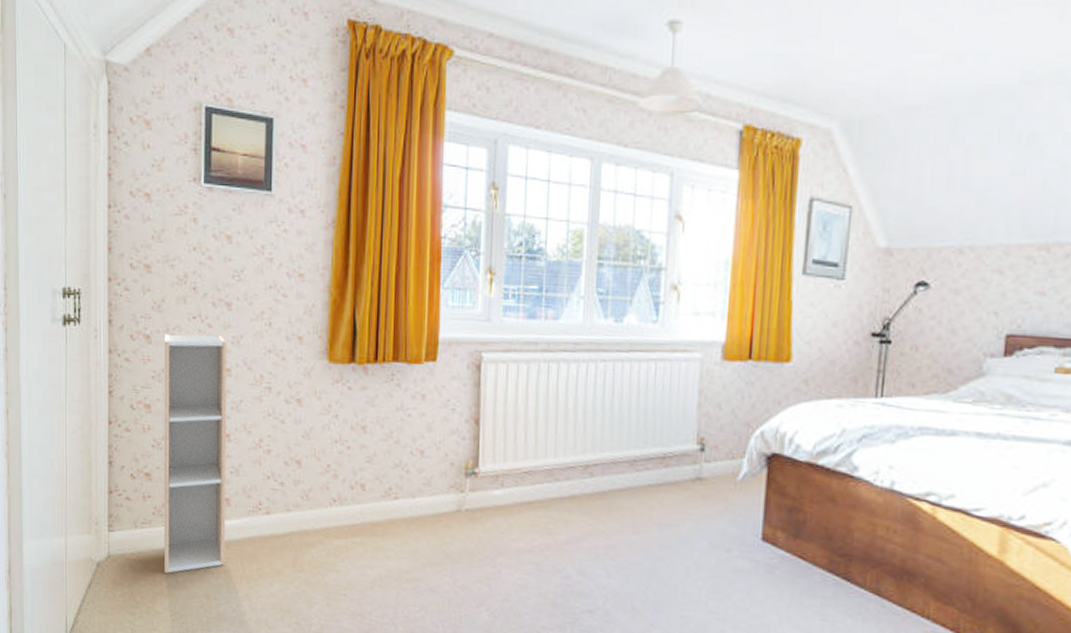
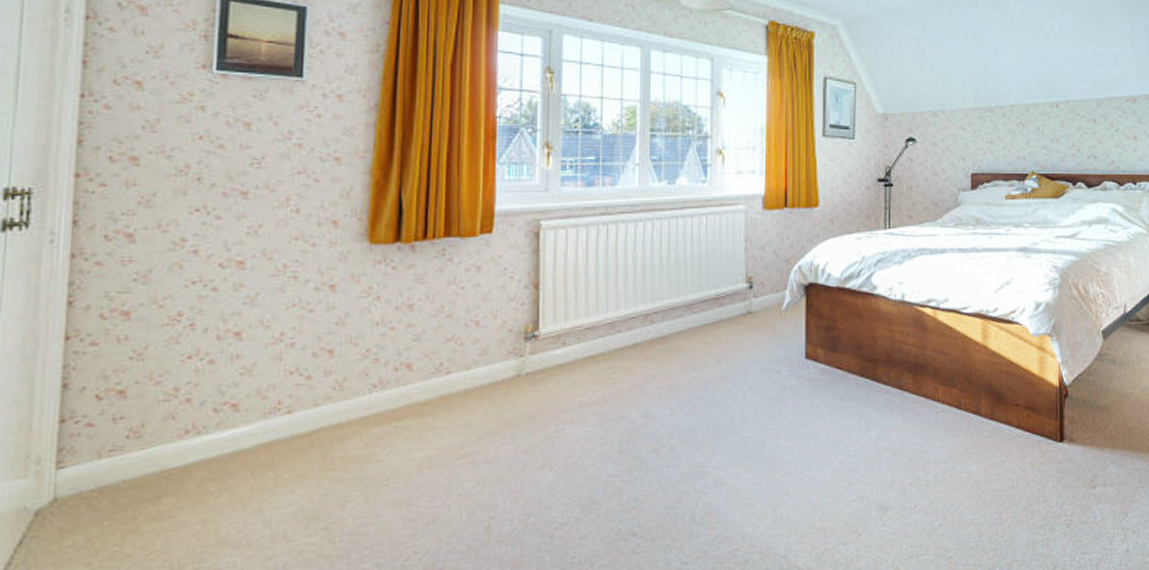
shelf unit: present [163,334,227,574] -> none [140,227,241,507]

